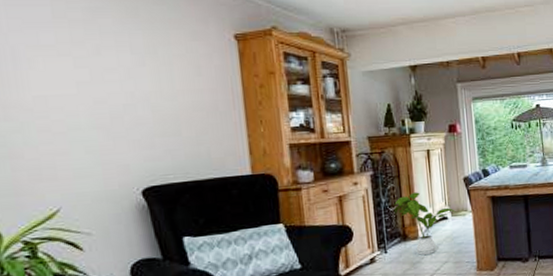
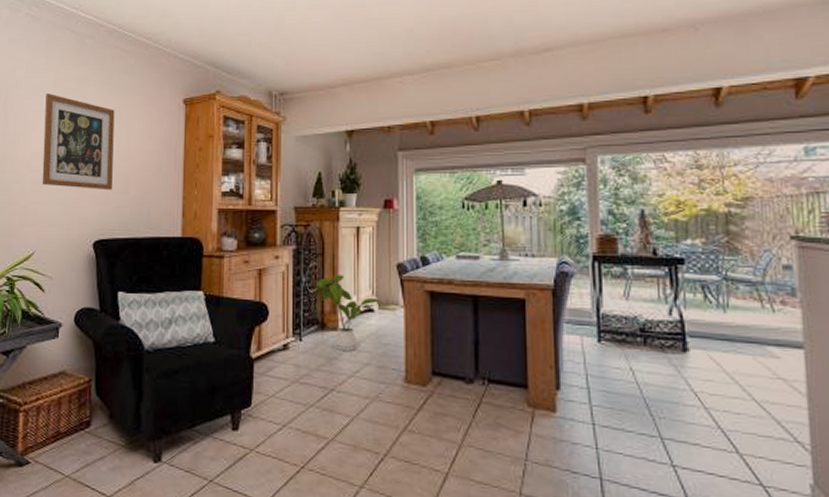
wall art: none [42,24,158,134] -> present [42,92,115,191]

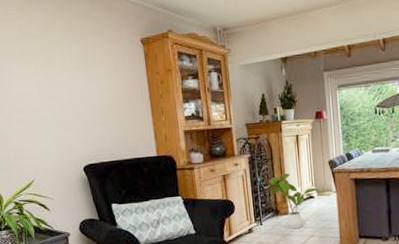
wall art: present [42,92,115,191] -> none [14,40,91,124]

